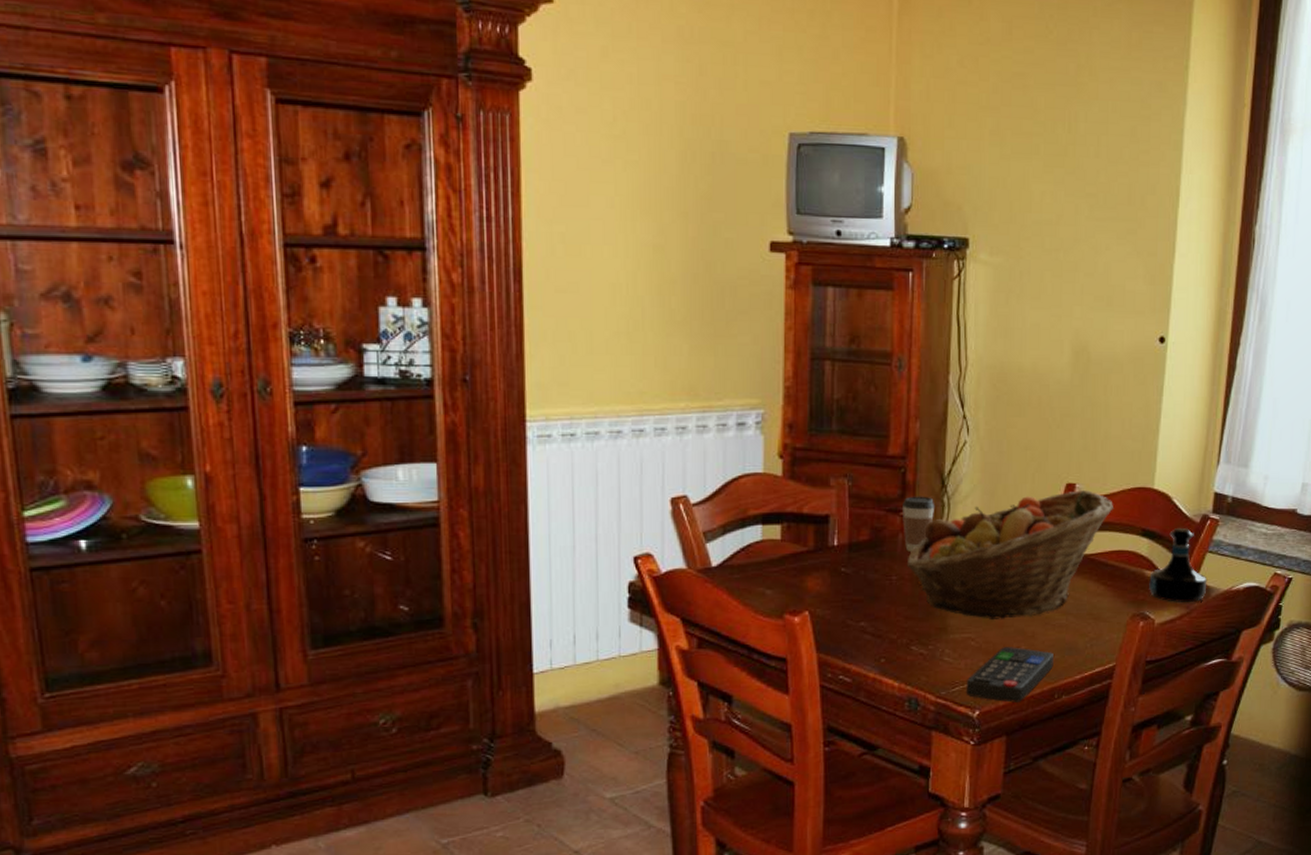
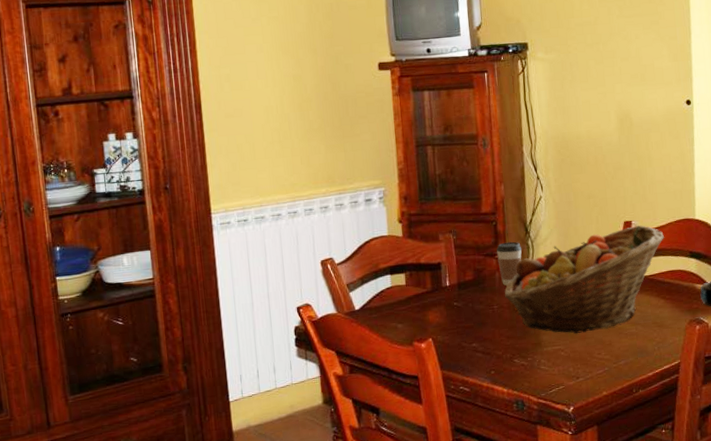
remote control: present [966,647,1054,703] -> none [560,354,629,399]

